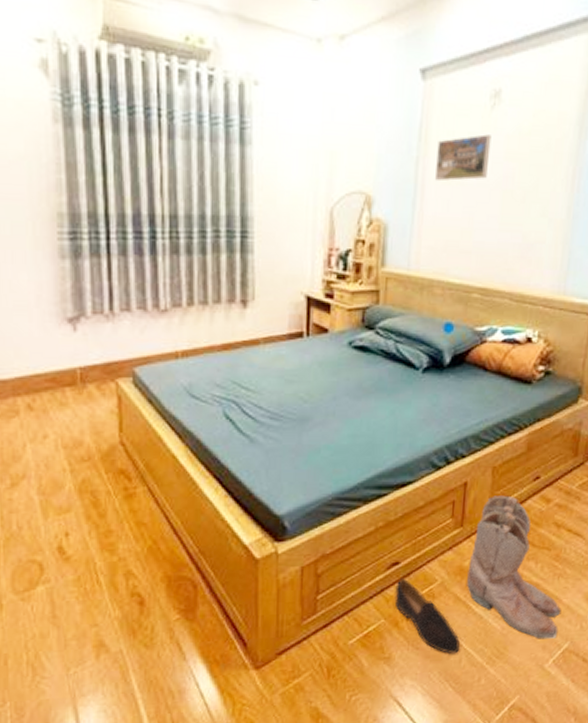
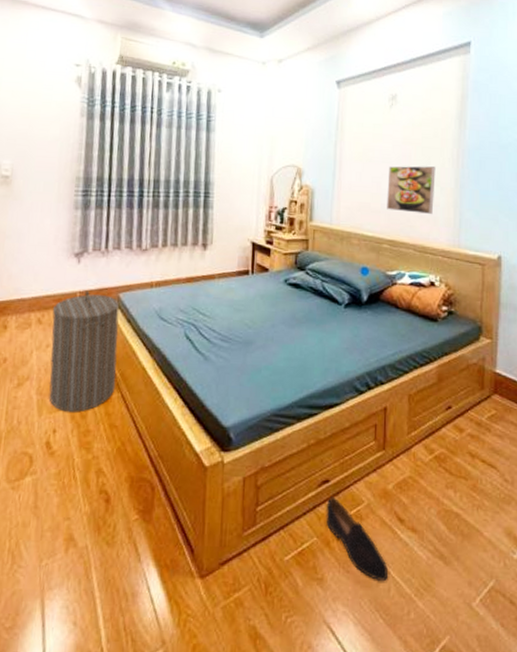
laundry hamper: none [47,365,140,512] -> present [49,290,120,412]
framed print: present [435,134,492,182] -> none [350,125,391,159]
boots: present [467,495,562,639] -> none [391,422,484,575]
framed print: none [480,190,545,253] -> present [387,165,436,214]

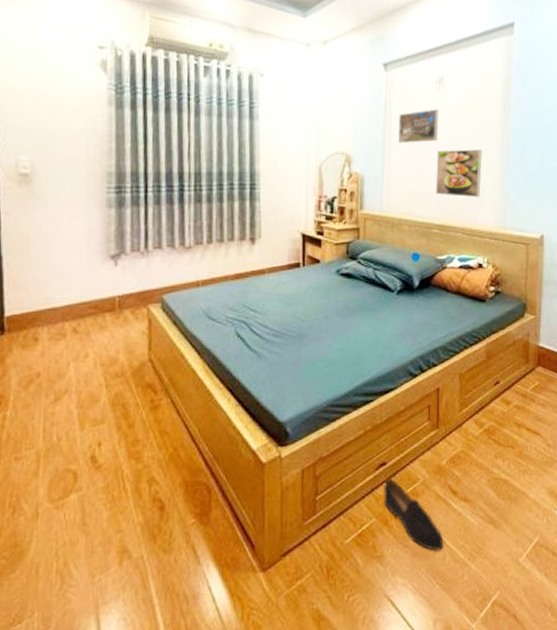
laundry hamper: present [49,290,120,412] -> none [89,294,164,423]
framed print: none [350,125,391,159] -> present [399,109,439,144]

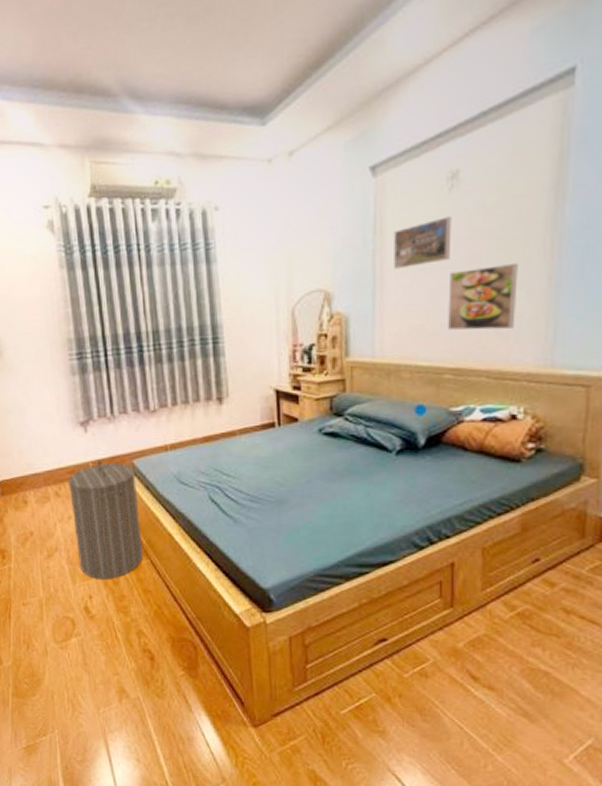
laundry hamper: none [89,294,164,423] -> present [68,459,144,579]
shoe: present [384,478,444,552] -> none [385,655,461,736]

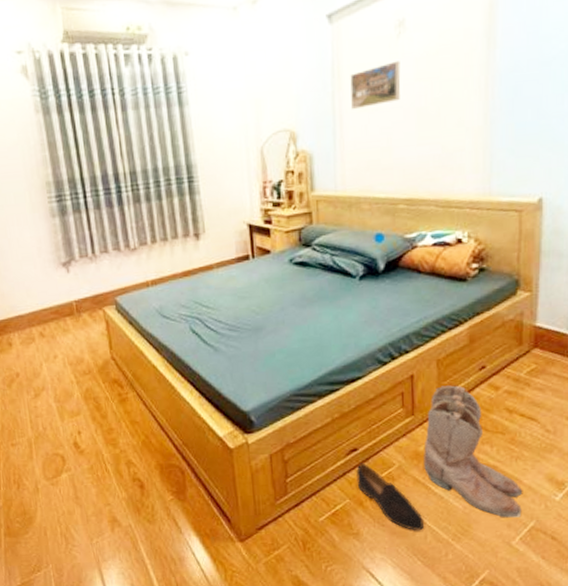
laundry hamper: present [68,459,144,579] -> none [52,298,130,415]
shoe: none [385,655,461,736] -> present [356,463,425,531]
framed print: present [448,264,518,330] -> none [399,103,459,165]
boots: none [463,577,580,733] -> present [424,385,523,518]

